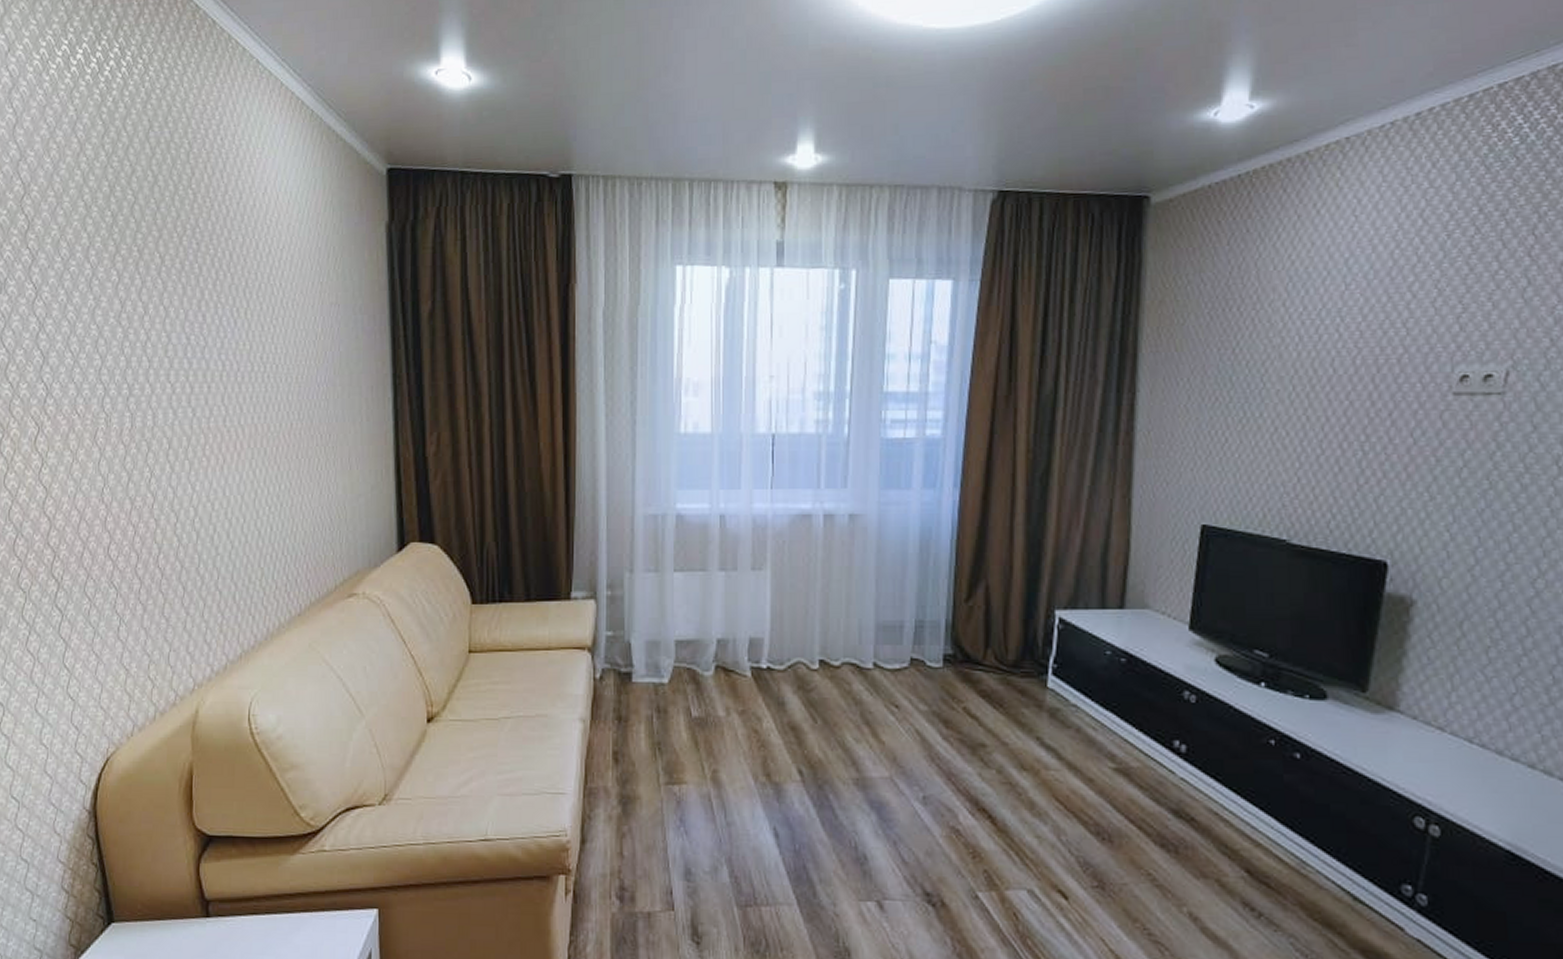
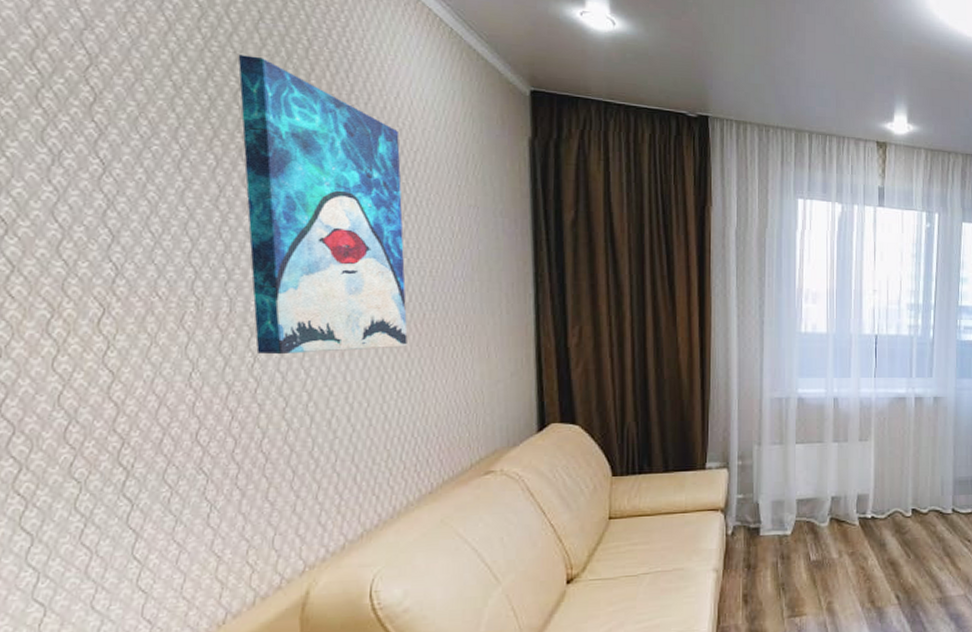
wall art: none [133,166,277,470] -> present [238,55,408,355]

